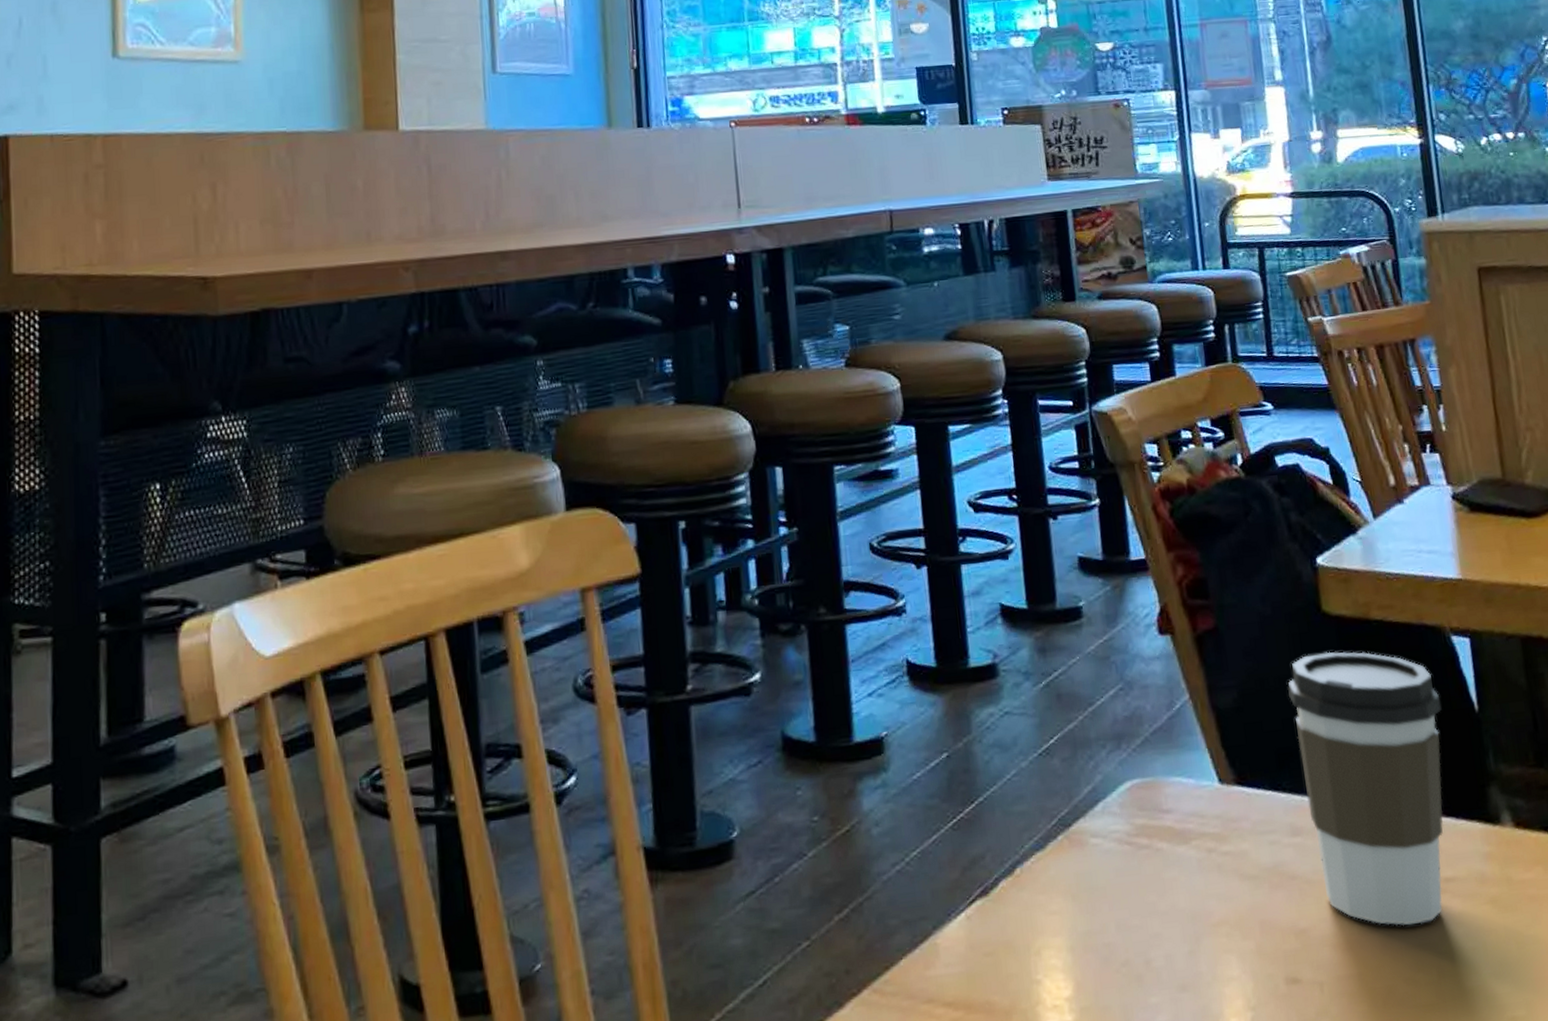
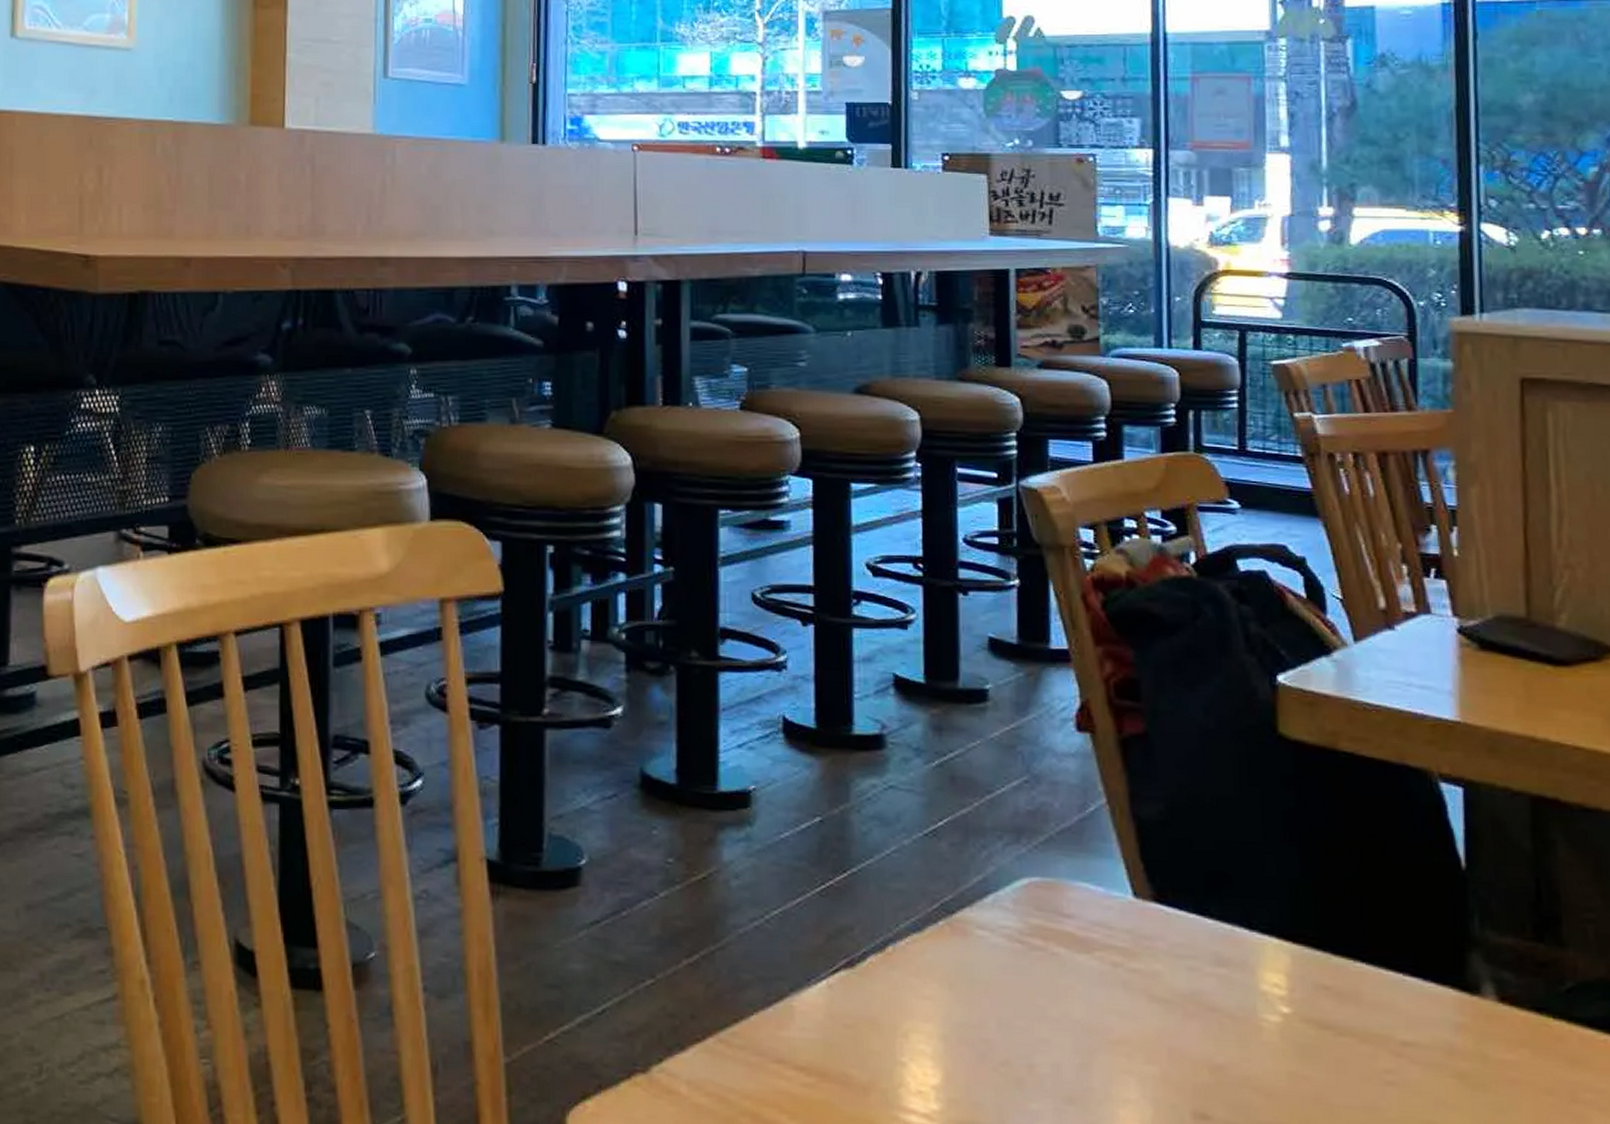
coffee cup: present [1287,651,1443,926] -> none [1227,777,1419,1085]

